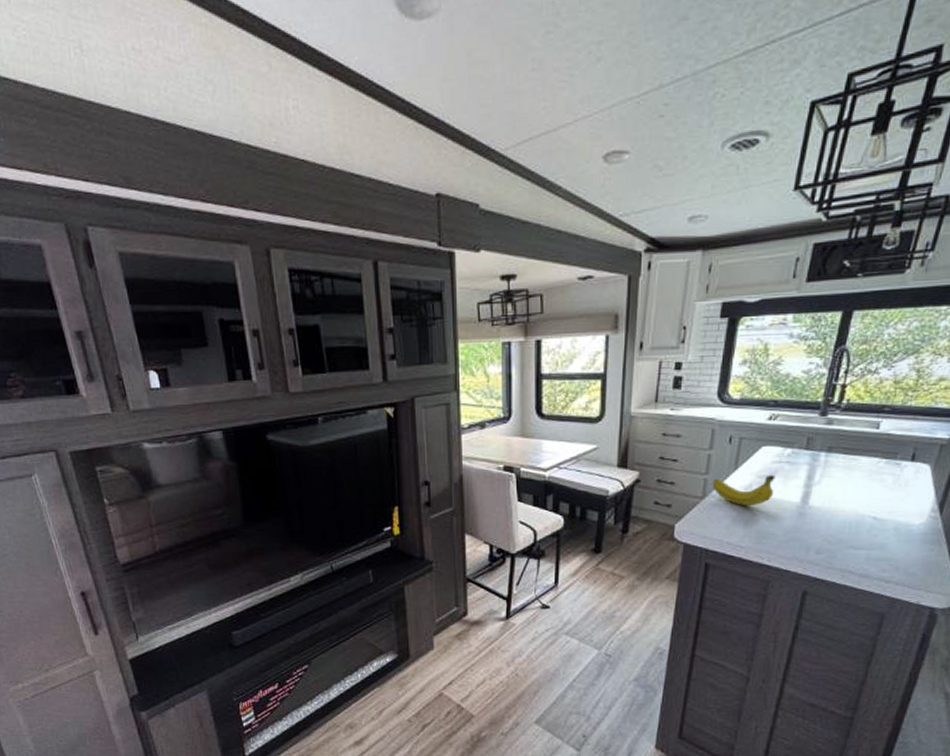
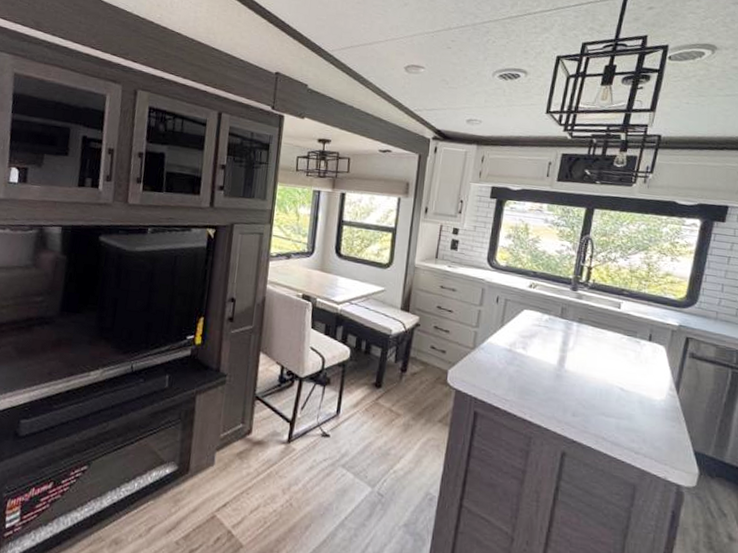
fruit: present [712,474,776,507] -> none [481,332,536,363]

